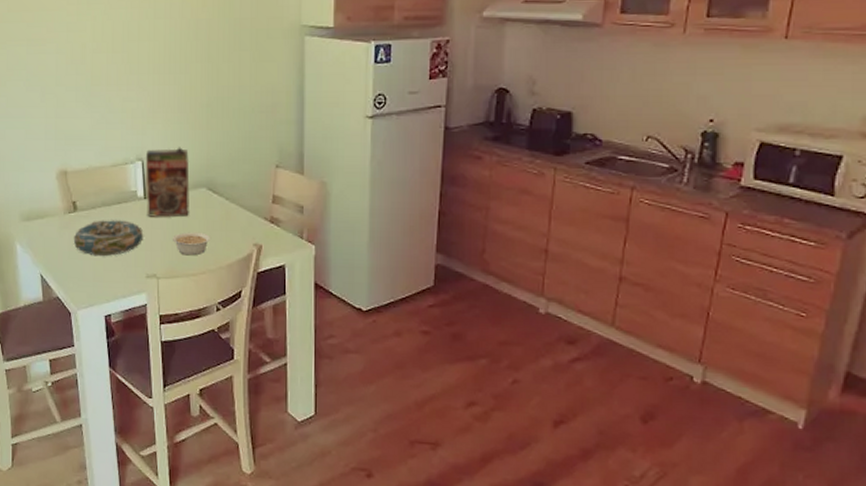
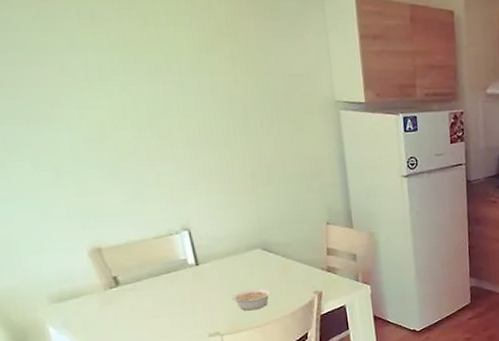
decorative bowl: present [73,219,144,257] -> none [119,287,201,326]
cereal box: present [145,147,190,217] -> none [191,214,246,281]

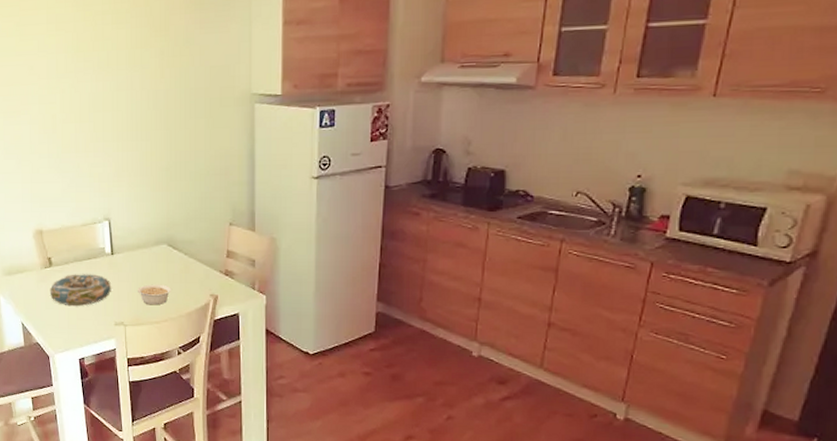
decorative bowl: none [119,287,201,326] -> present [49,273,112,307]

